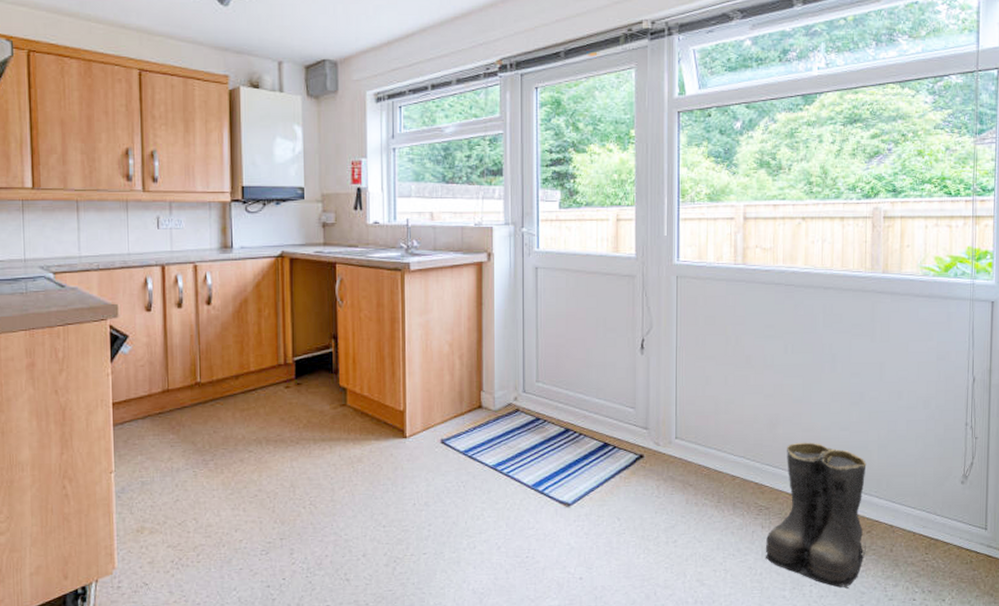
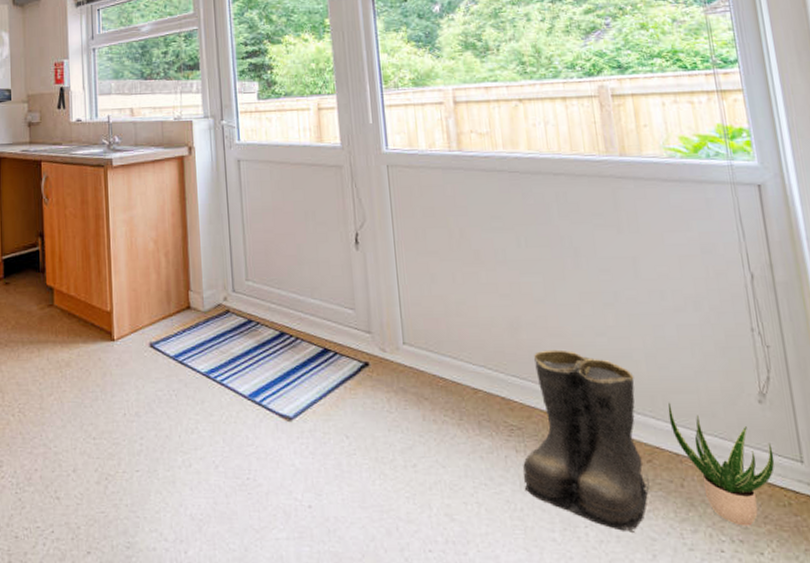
potted plant: none [889,484,966,580] -> present [668,402,775,526]

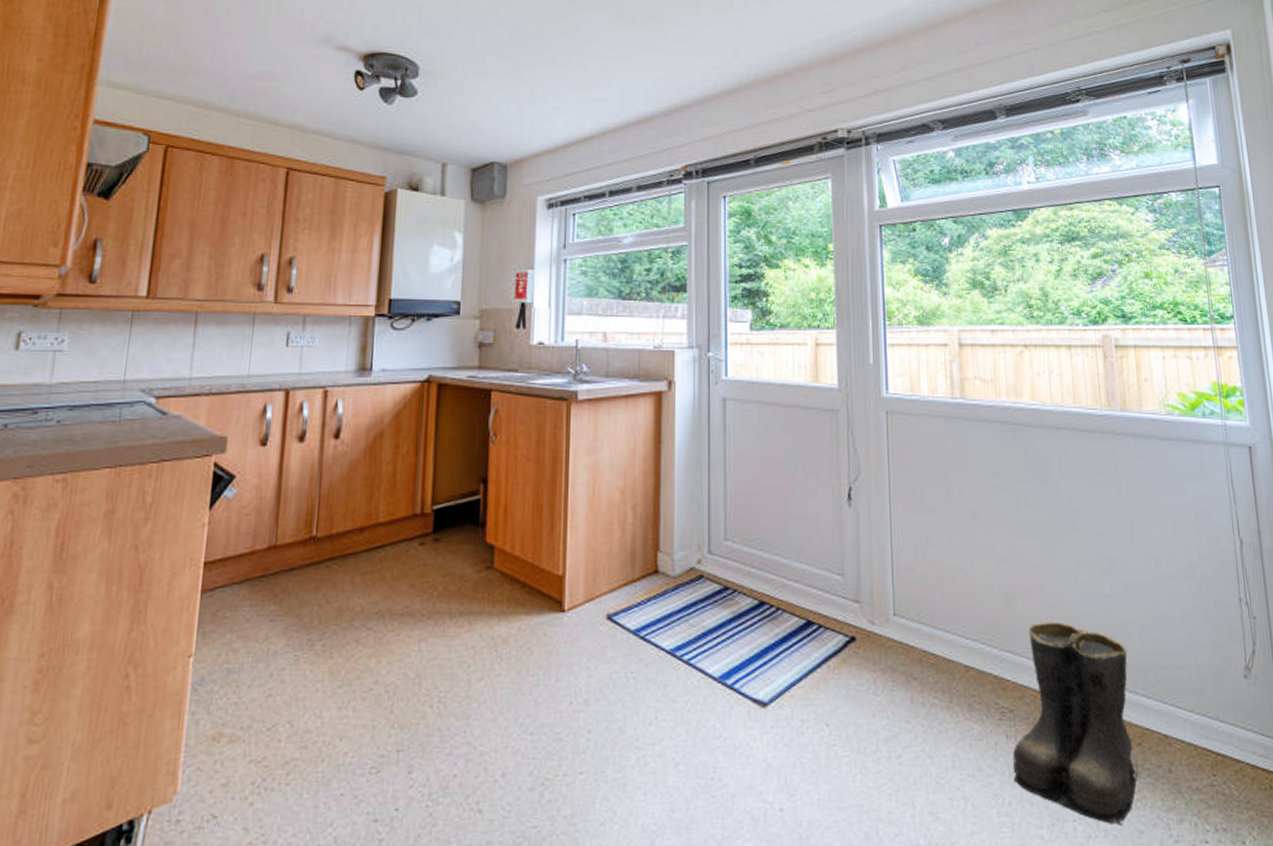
potted plant: present [668,402,775,526] -> none [1159,678,1258,813]

